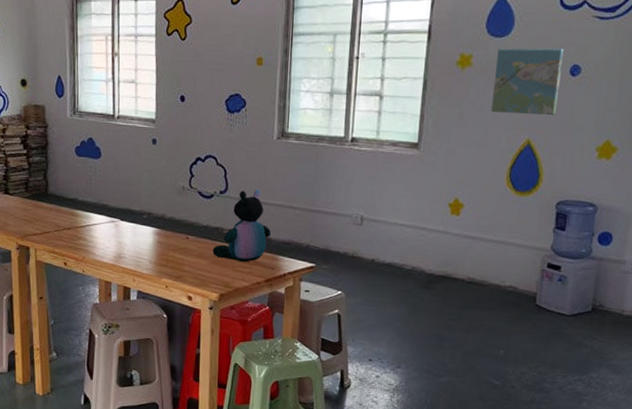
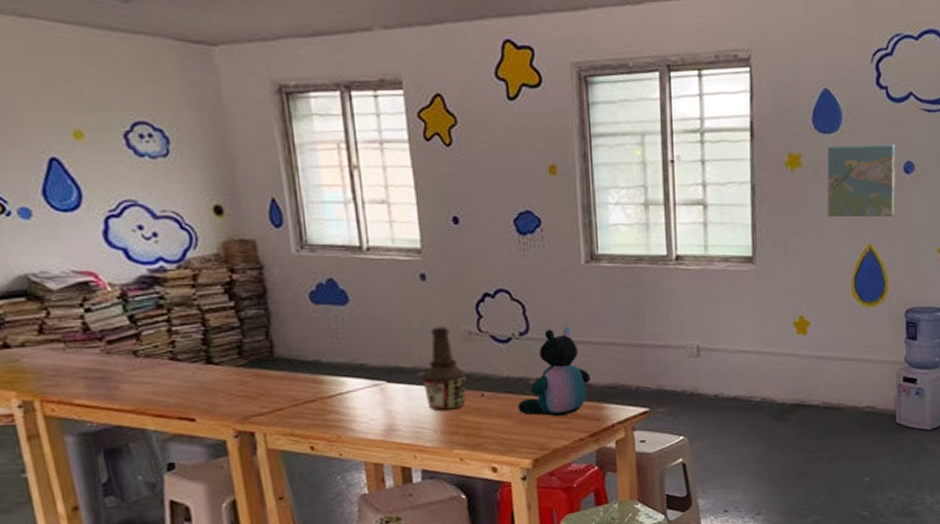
bottle: none [145,181,178,247] -> present [421,327,467,411]

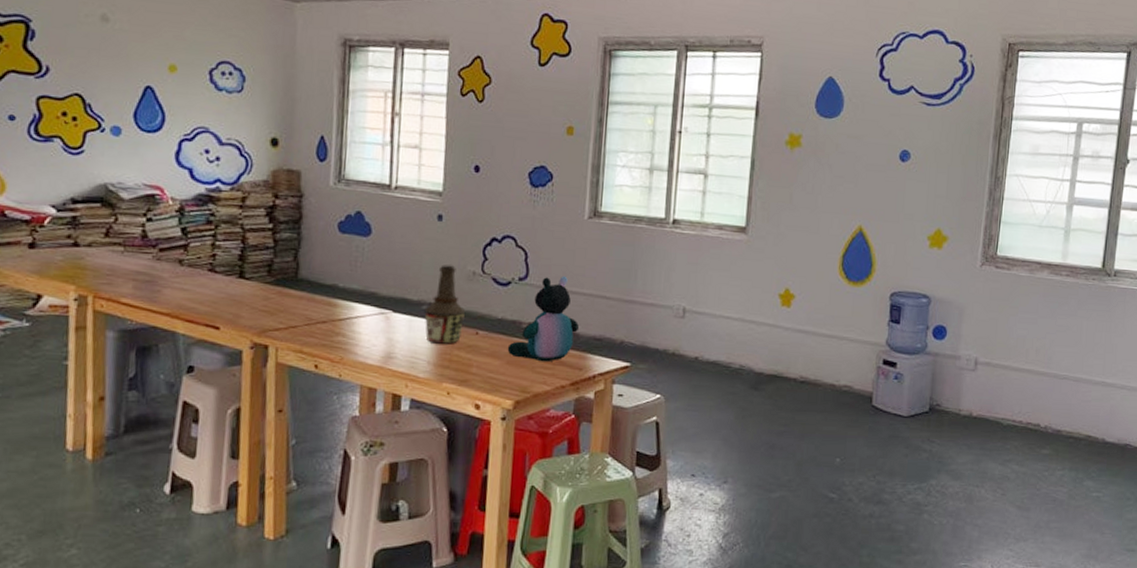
map: present [827,144,896,218] -> none [822,129,894,202]

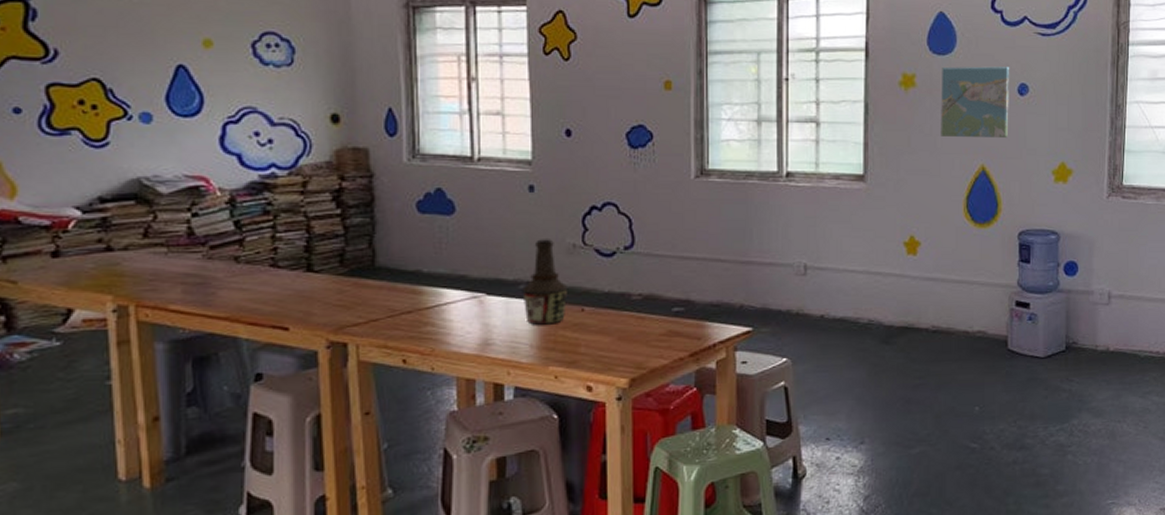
stuffed toy: present [507,276,580,363] -> none [617,241,695,335]
map: none [822,129,894,202] -> present [941,66,1010,139]

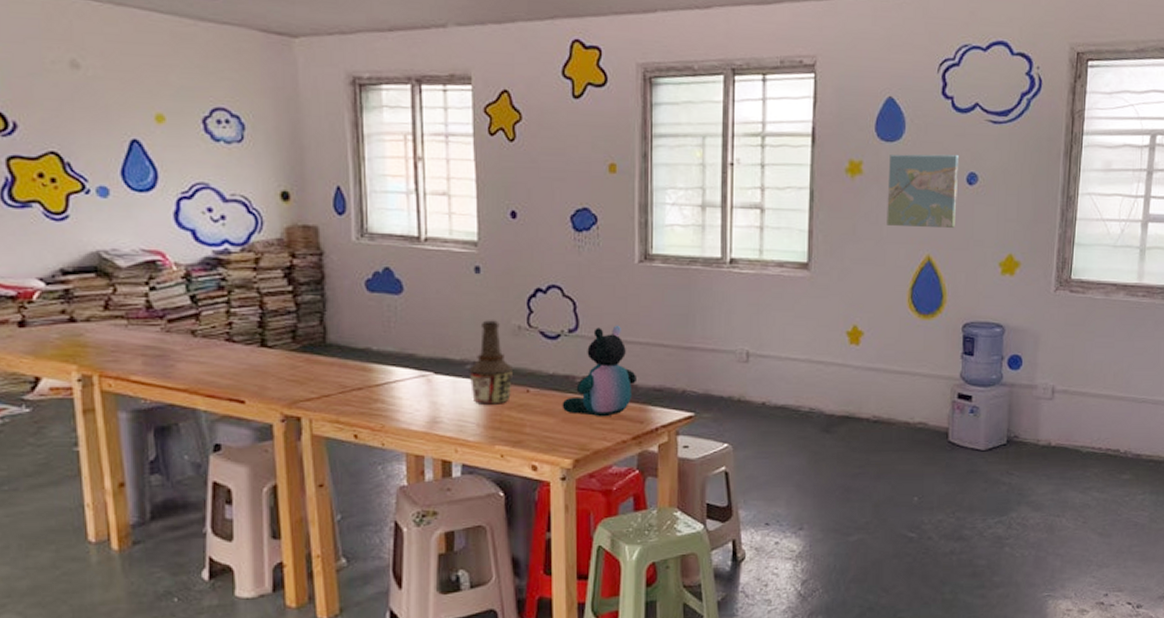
stuffed toy: none [617,241,695,335] -> present [562,325,638,417]

